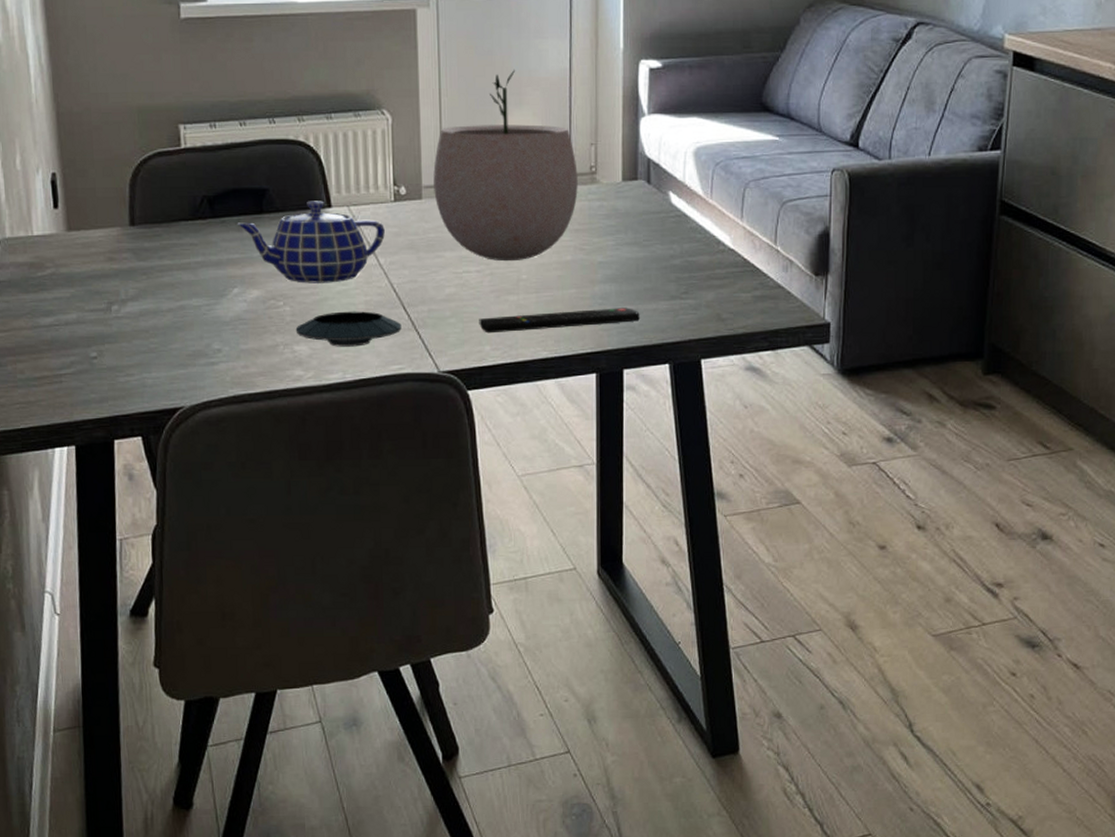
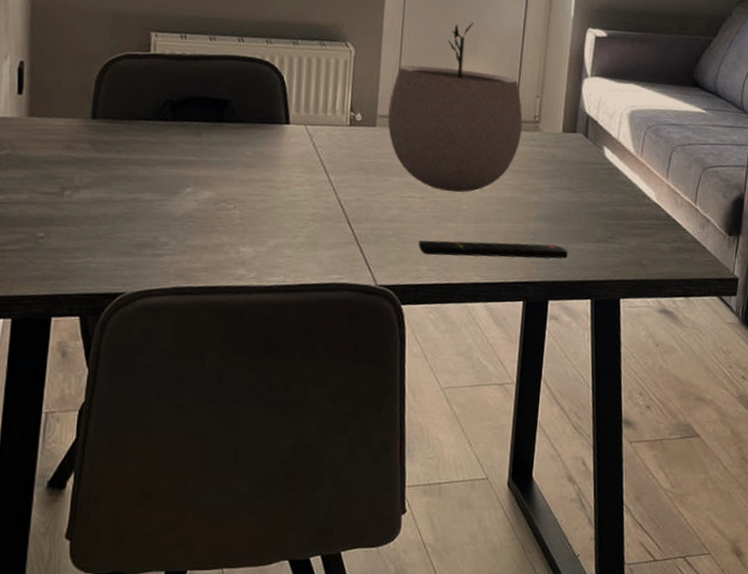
teapot: present [237,200,385,284] -> none [196,116,338,194]
saucer: present [295,311,402,347] -> none [243,220,345,254]

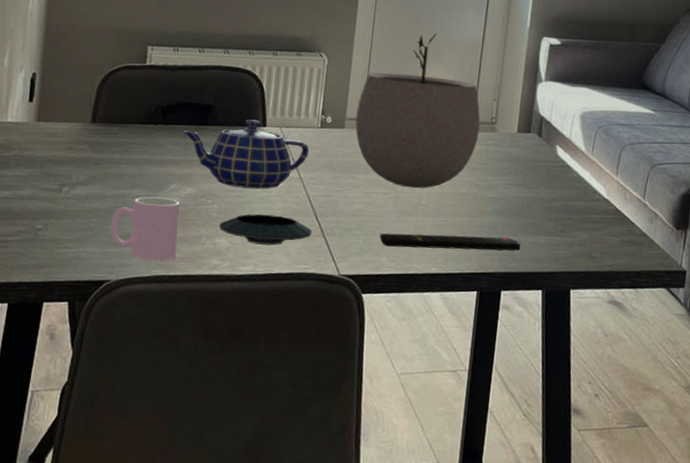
cup: none [121,201,198,272] -> present [110,197,180,261]
teapot: none [196,116,338,194] -> present [183,119,309,190]
saucer: none [243,220,345,254] -> present [219,214,312,246]

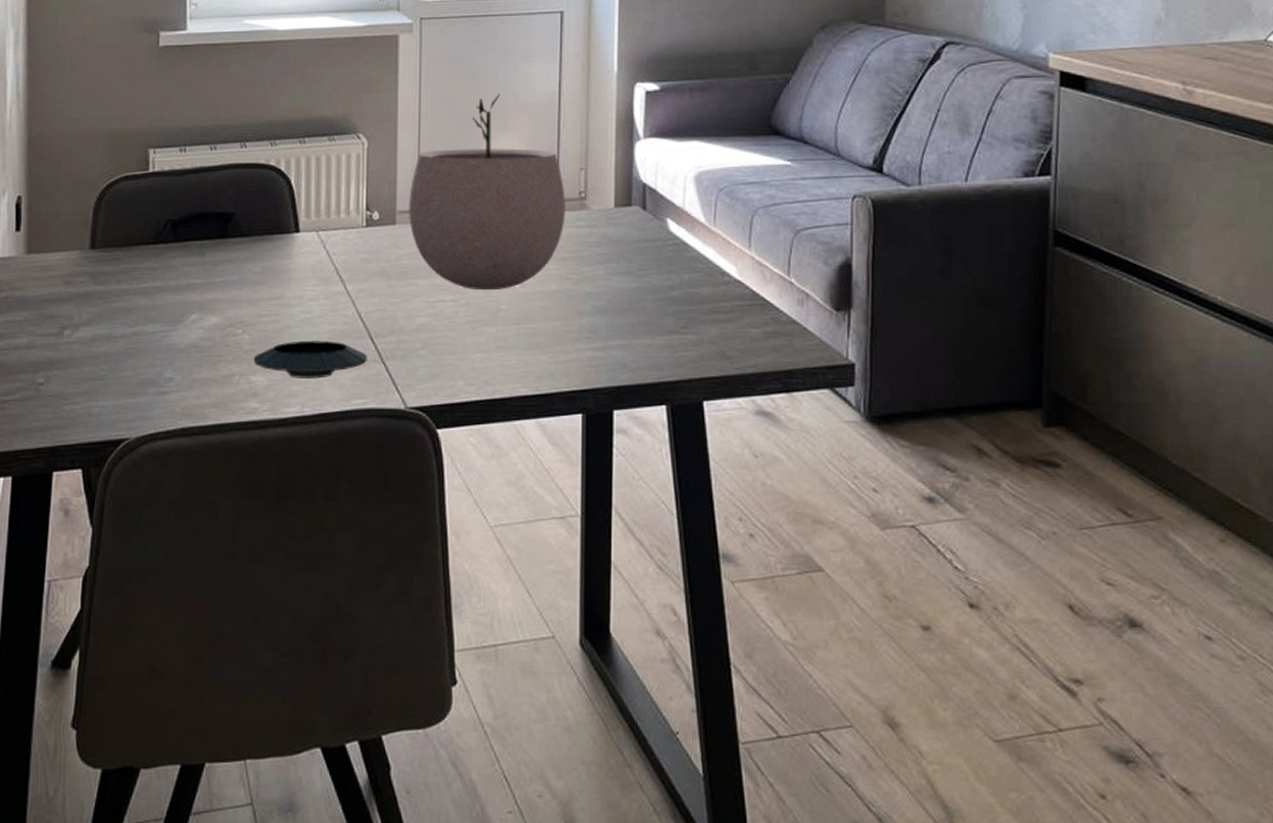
cup: present [110,197,180,261] -> none [124,332,206,410]
teapot: present [183,119,309,190] -> none [200,225,354,311]
remote control: present [379,233,521,251] -> none [452,342,633,368]

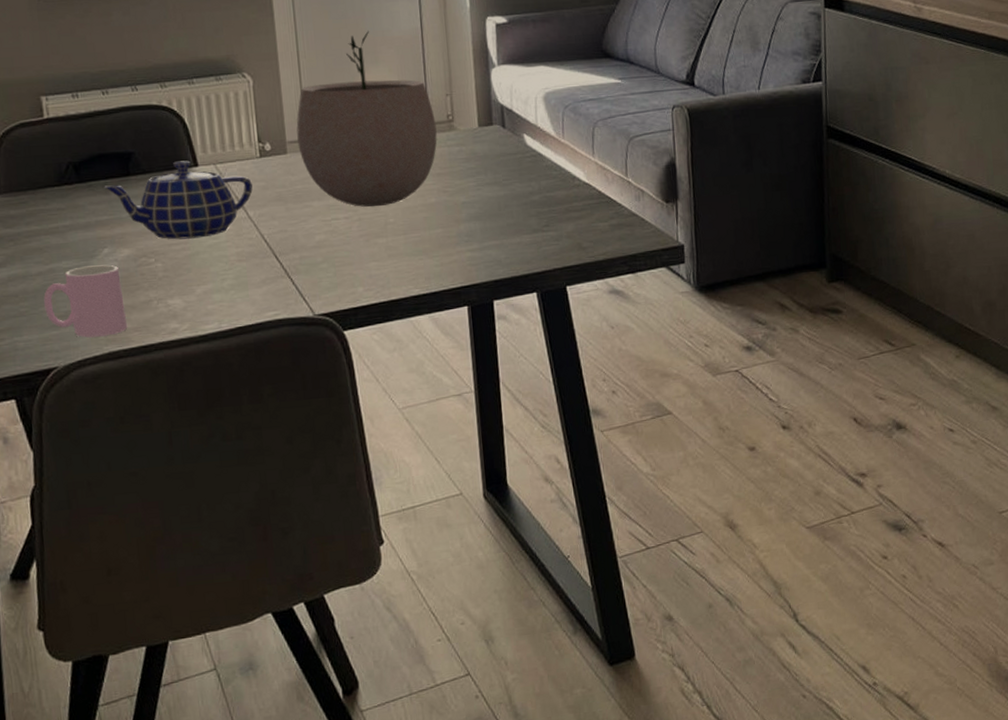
cup: none [124,332,206,410] -> present [43,264,128,338]
teapot: none [200,225,354,311] -> present [104,160,253,240]
saucer: present [253,340,367,379] -> none [168,262,275,299]

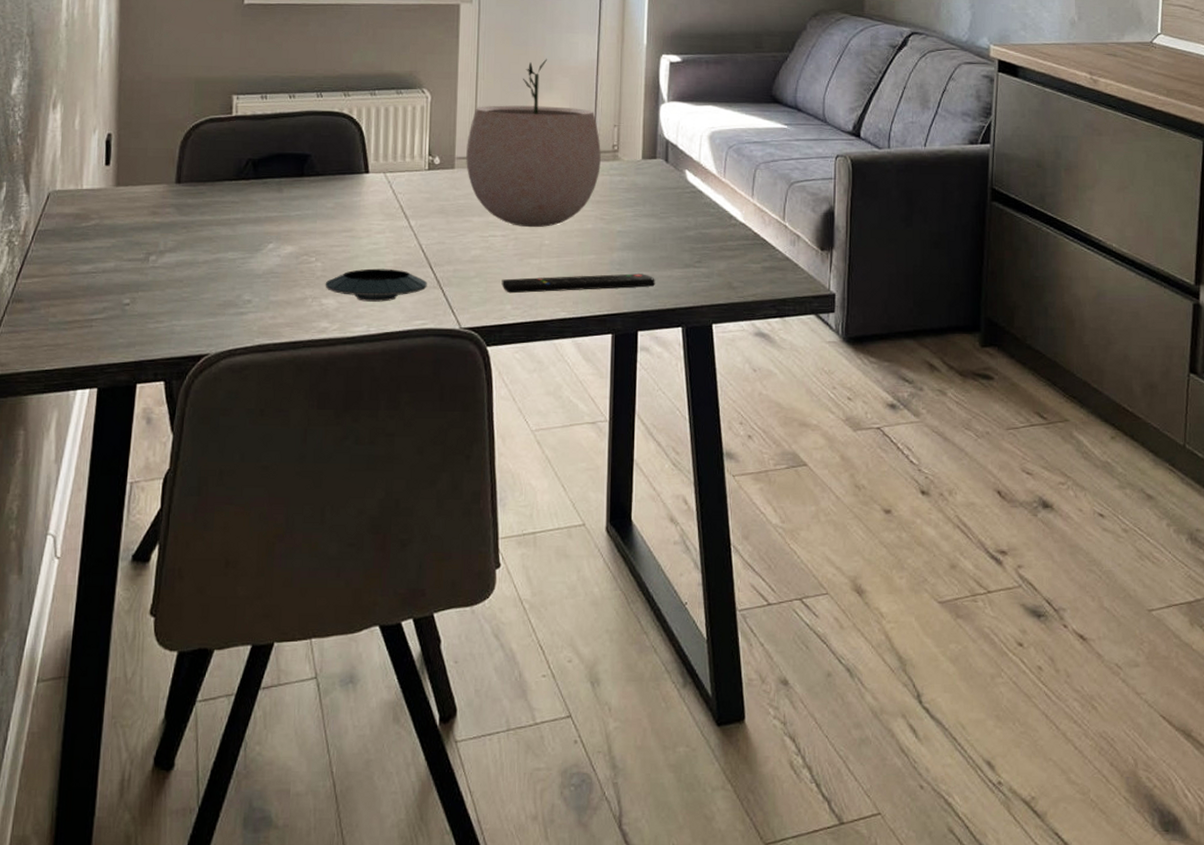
cup: present [43,264,128,338] -> none [205,259,281,329]
teapot: present [104,160,253,240] -> none [278,167,417,242]
saucer: none [168,262,275,299] -> present [325,268,427,302]
remote control: none [350,243,505,276] -> present [501,273,655,294]

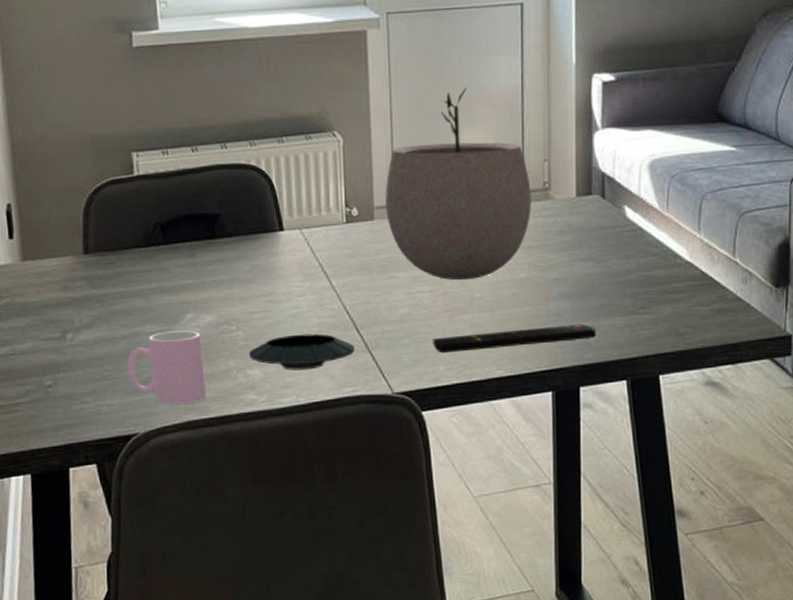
cup: none [205,259,281,329] -> present [127,330,207,405]

